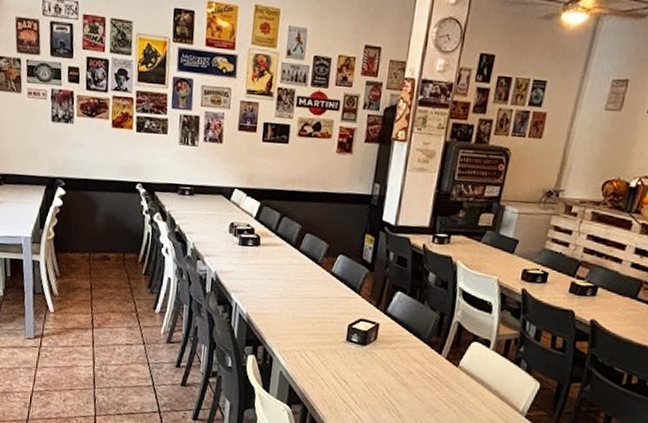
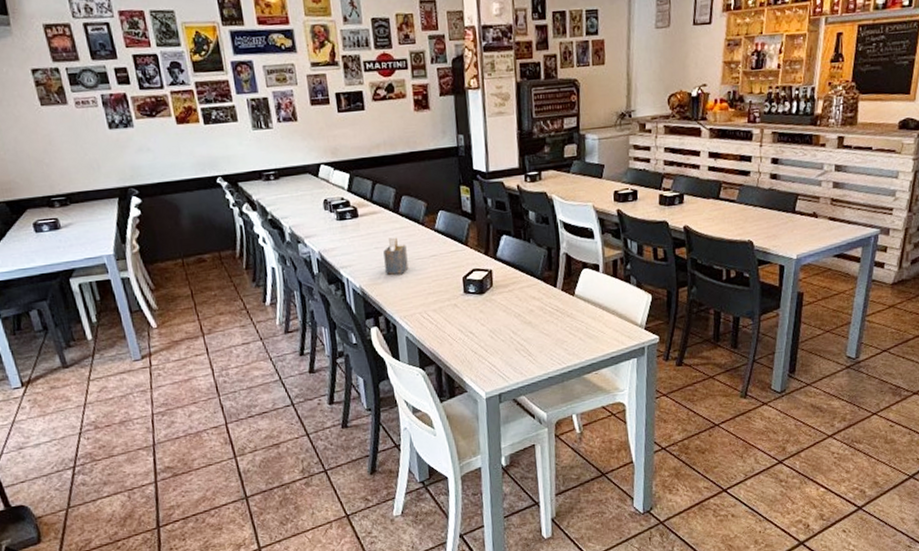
napkin holder: none [274,272,300,309] -> present [383,237,409,275]

